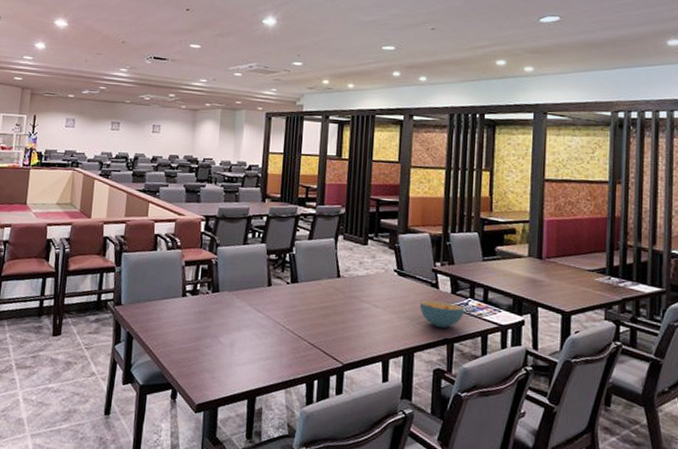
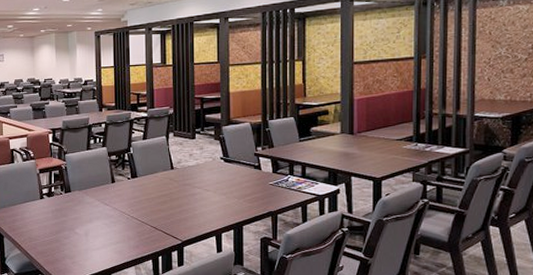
cereal bowl: present [419,300,464,328] -> none [245,180,285,203]

